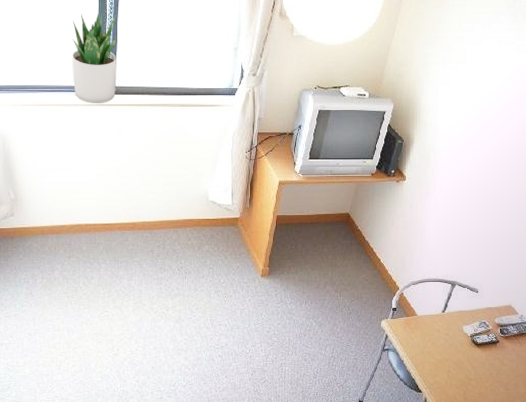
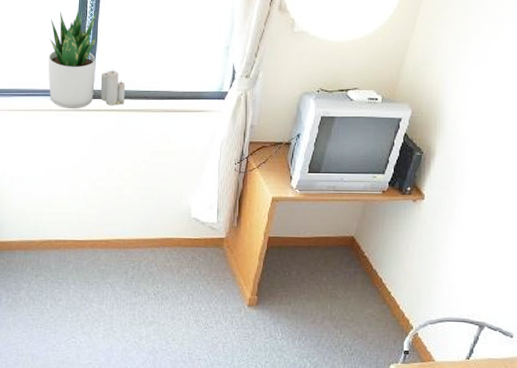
candle: none [122,68,145,101] -> present [100,70,125,106]

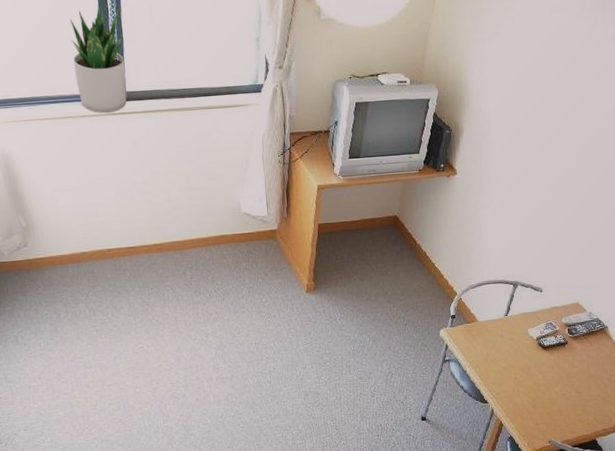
candle: present [100,70,125,106] -> none [132,69,160,107]

